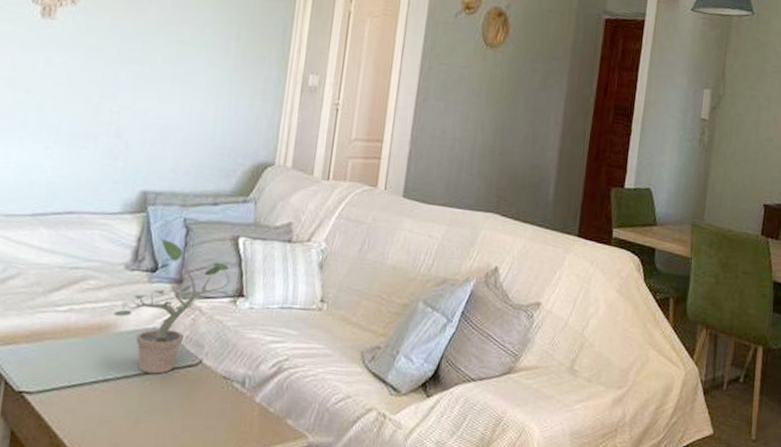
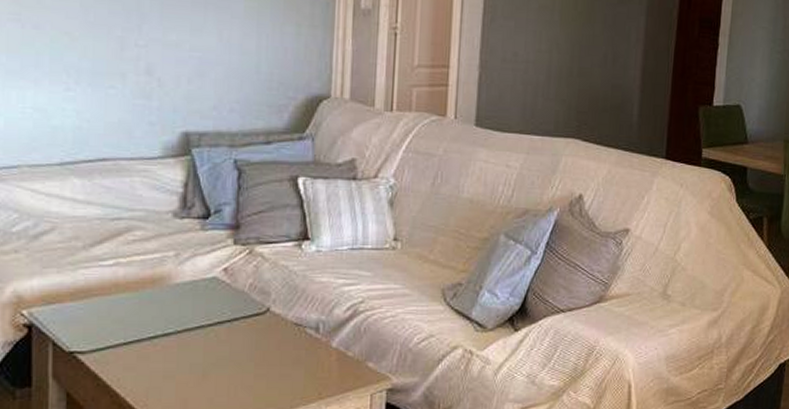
potted plant: present [113,238,230,374] -> none [165,182,292,325]

